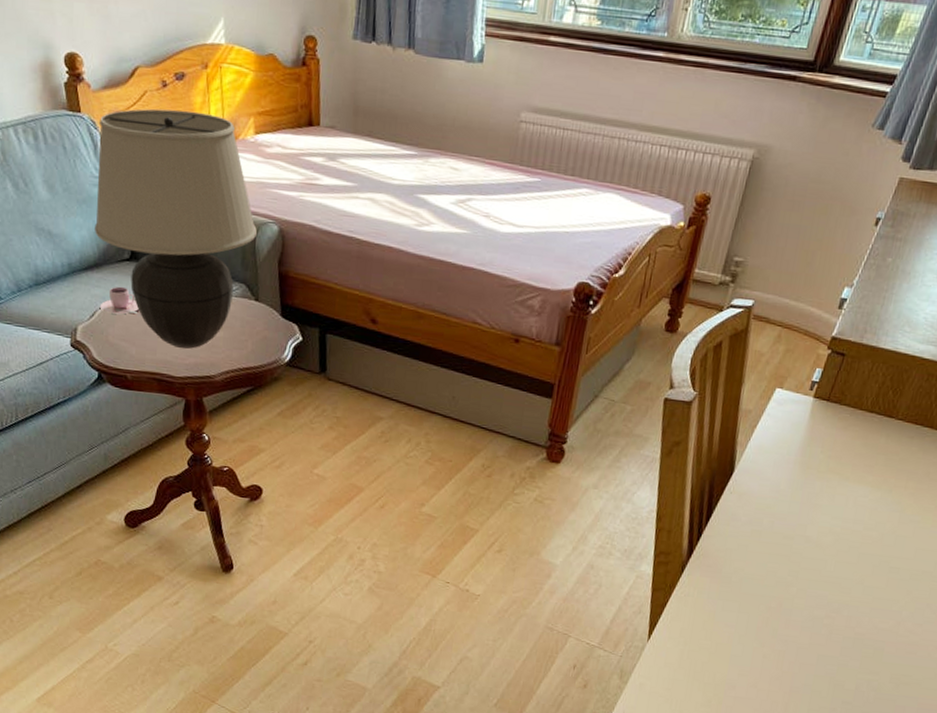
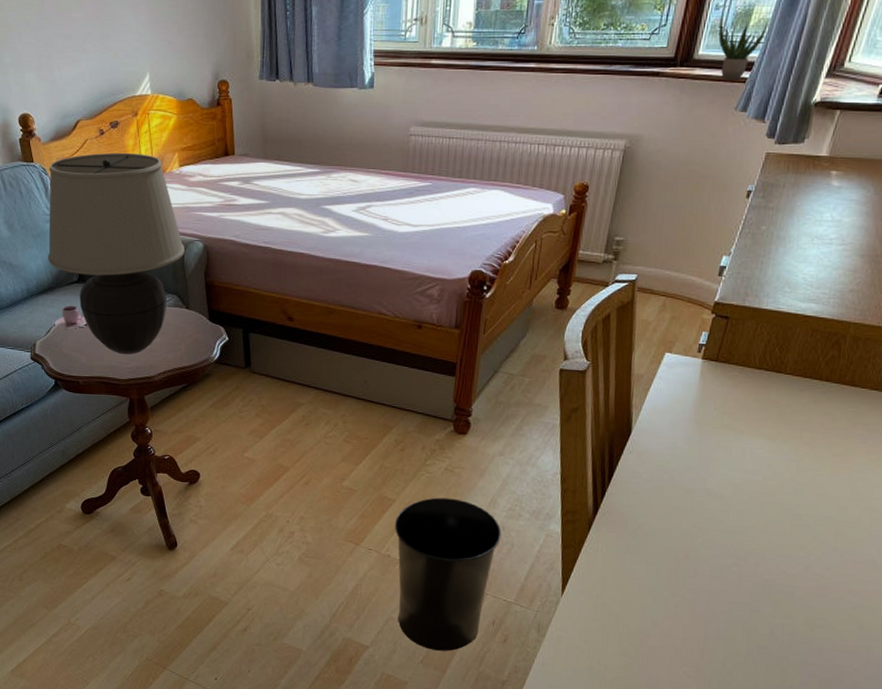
waste bin: none [473,530,590,695] -> present [395,497,502,651]
potted plant: none [861,17,916,94] -> present [718,14,768,80]

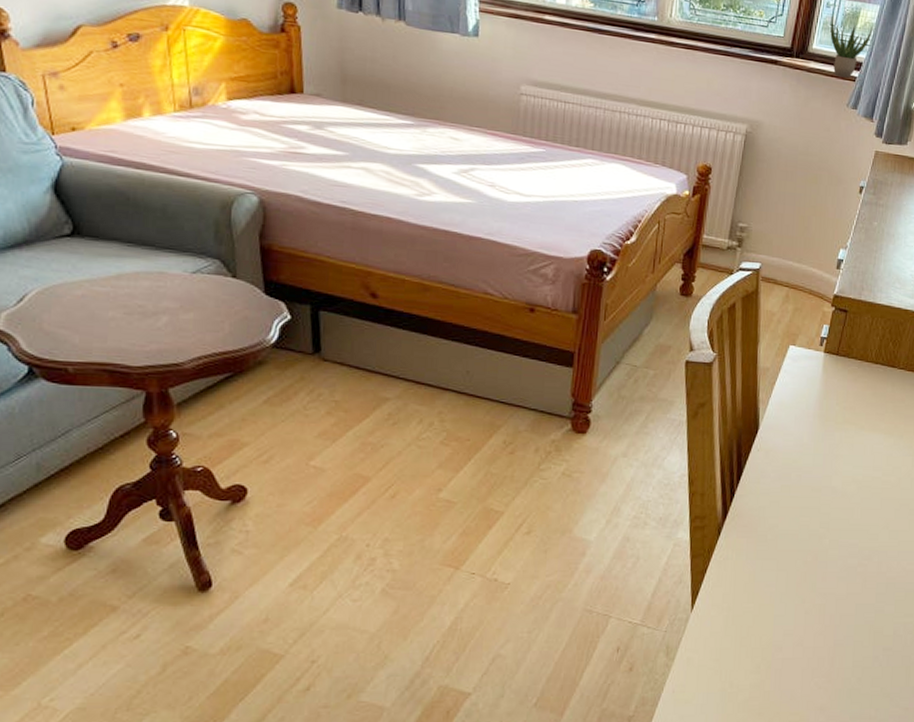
table lamp: present [48,152,185,355] -> none [24,70,232,335]
teacup: present [54,305,87,329] -> none [30,265,83,298]
waste bin: present [395,497,502,651] -> none [503,507,626,689]

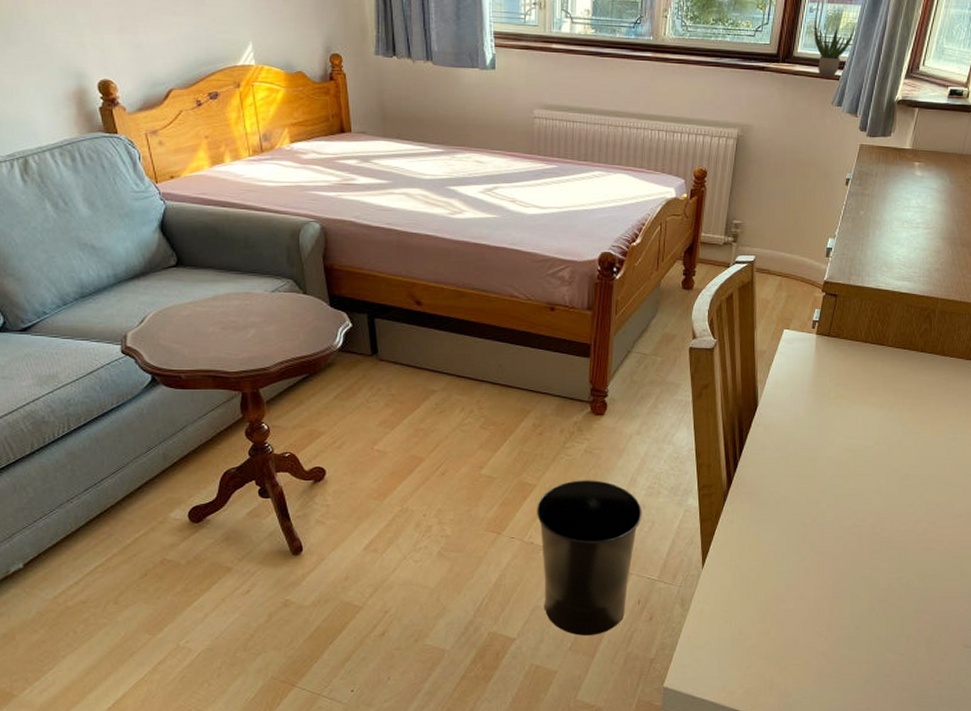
waste bin: none [503,507,626,689] -> present [537,480,642,636]

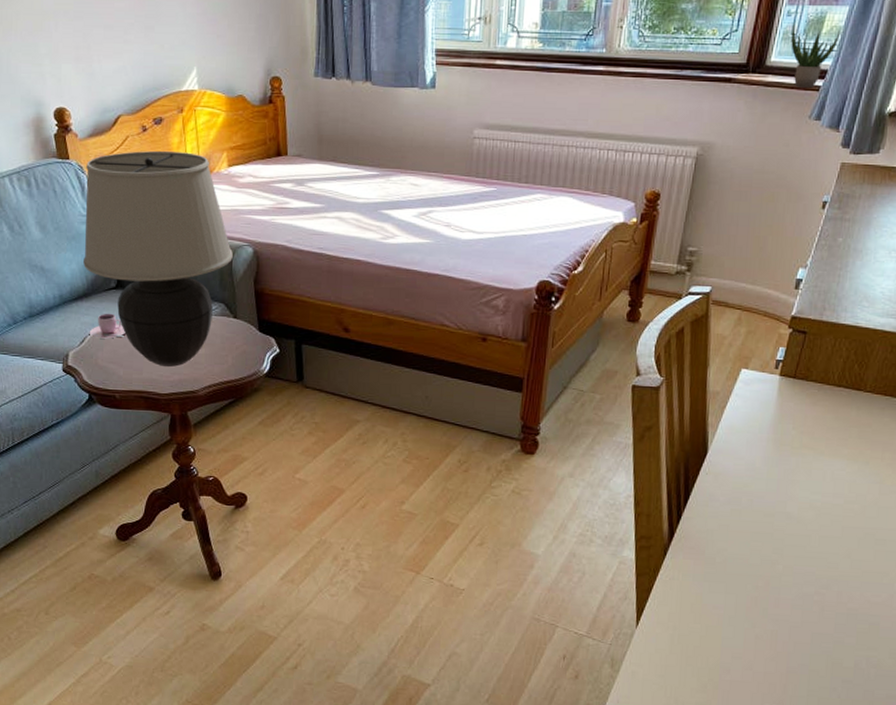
table lamp: none [137,125,299,345] -> present [83,150,233,368]
teacup: none [148,291,189,318] -> present [89,313,125,339]
waste bin: present [537,480,642,636] -> none [458,522,572,689]

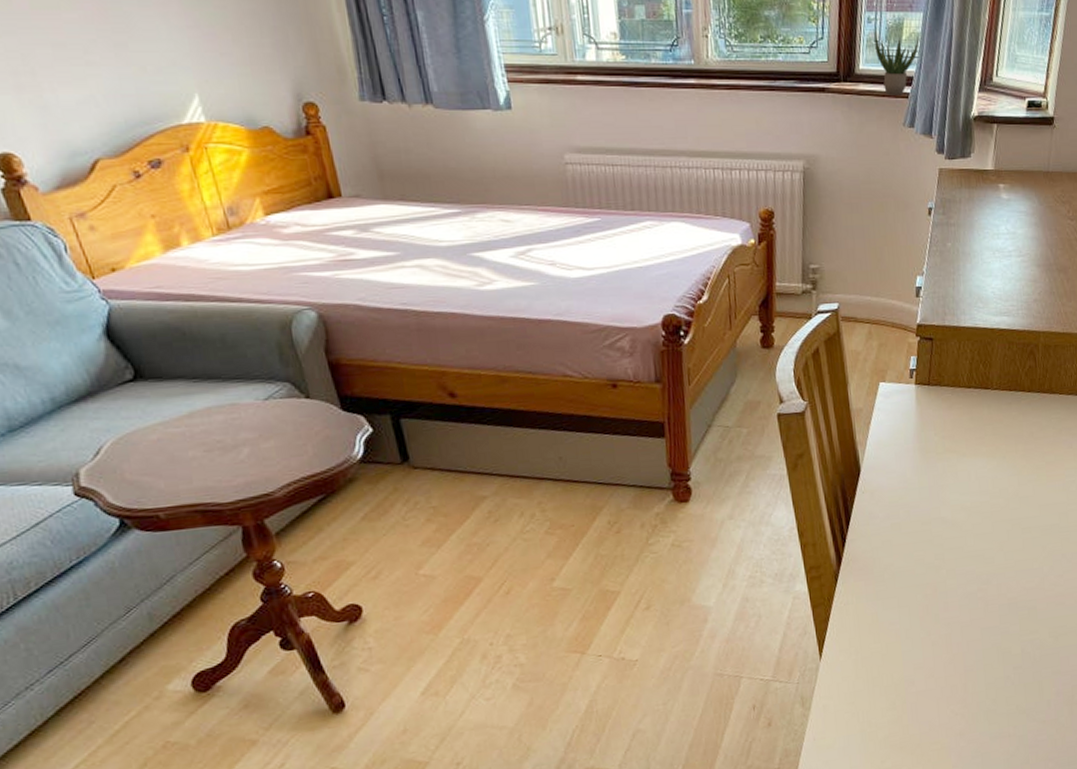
table lamp: present [83,150,233,368] -> none [59,200,292,470]
teacup: present [89,313,125,339] -> none [104,412,158,447]

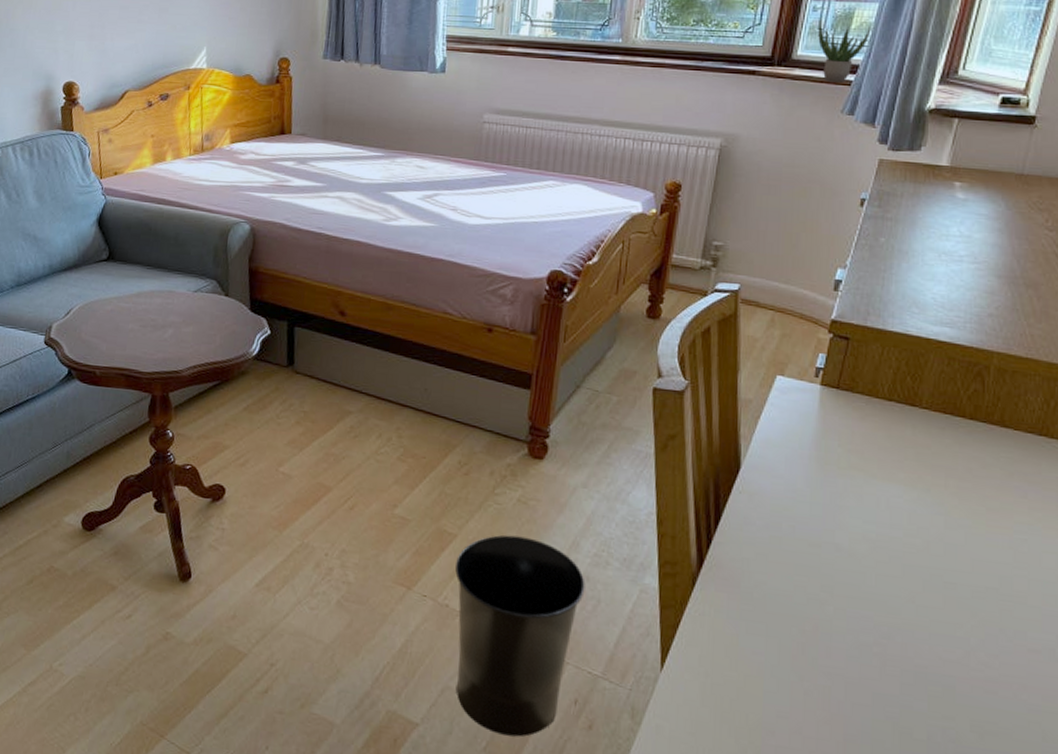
waste bin: none [624,576,747,756] -> present [455,535,585,737]

